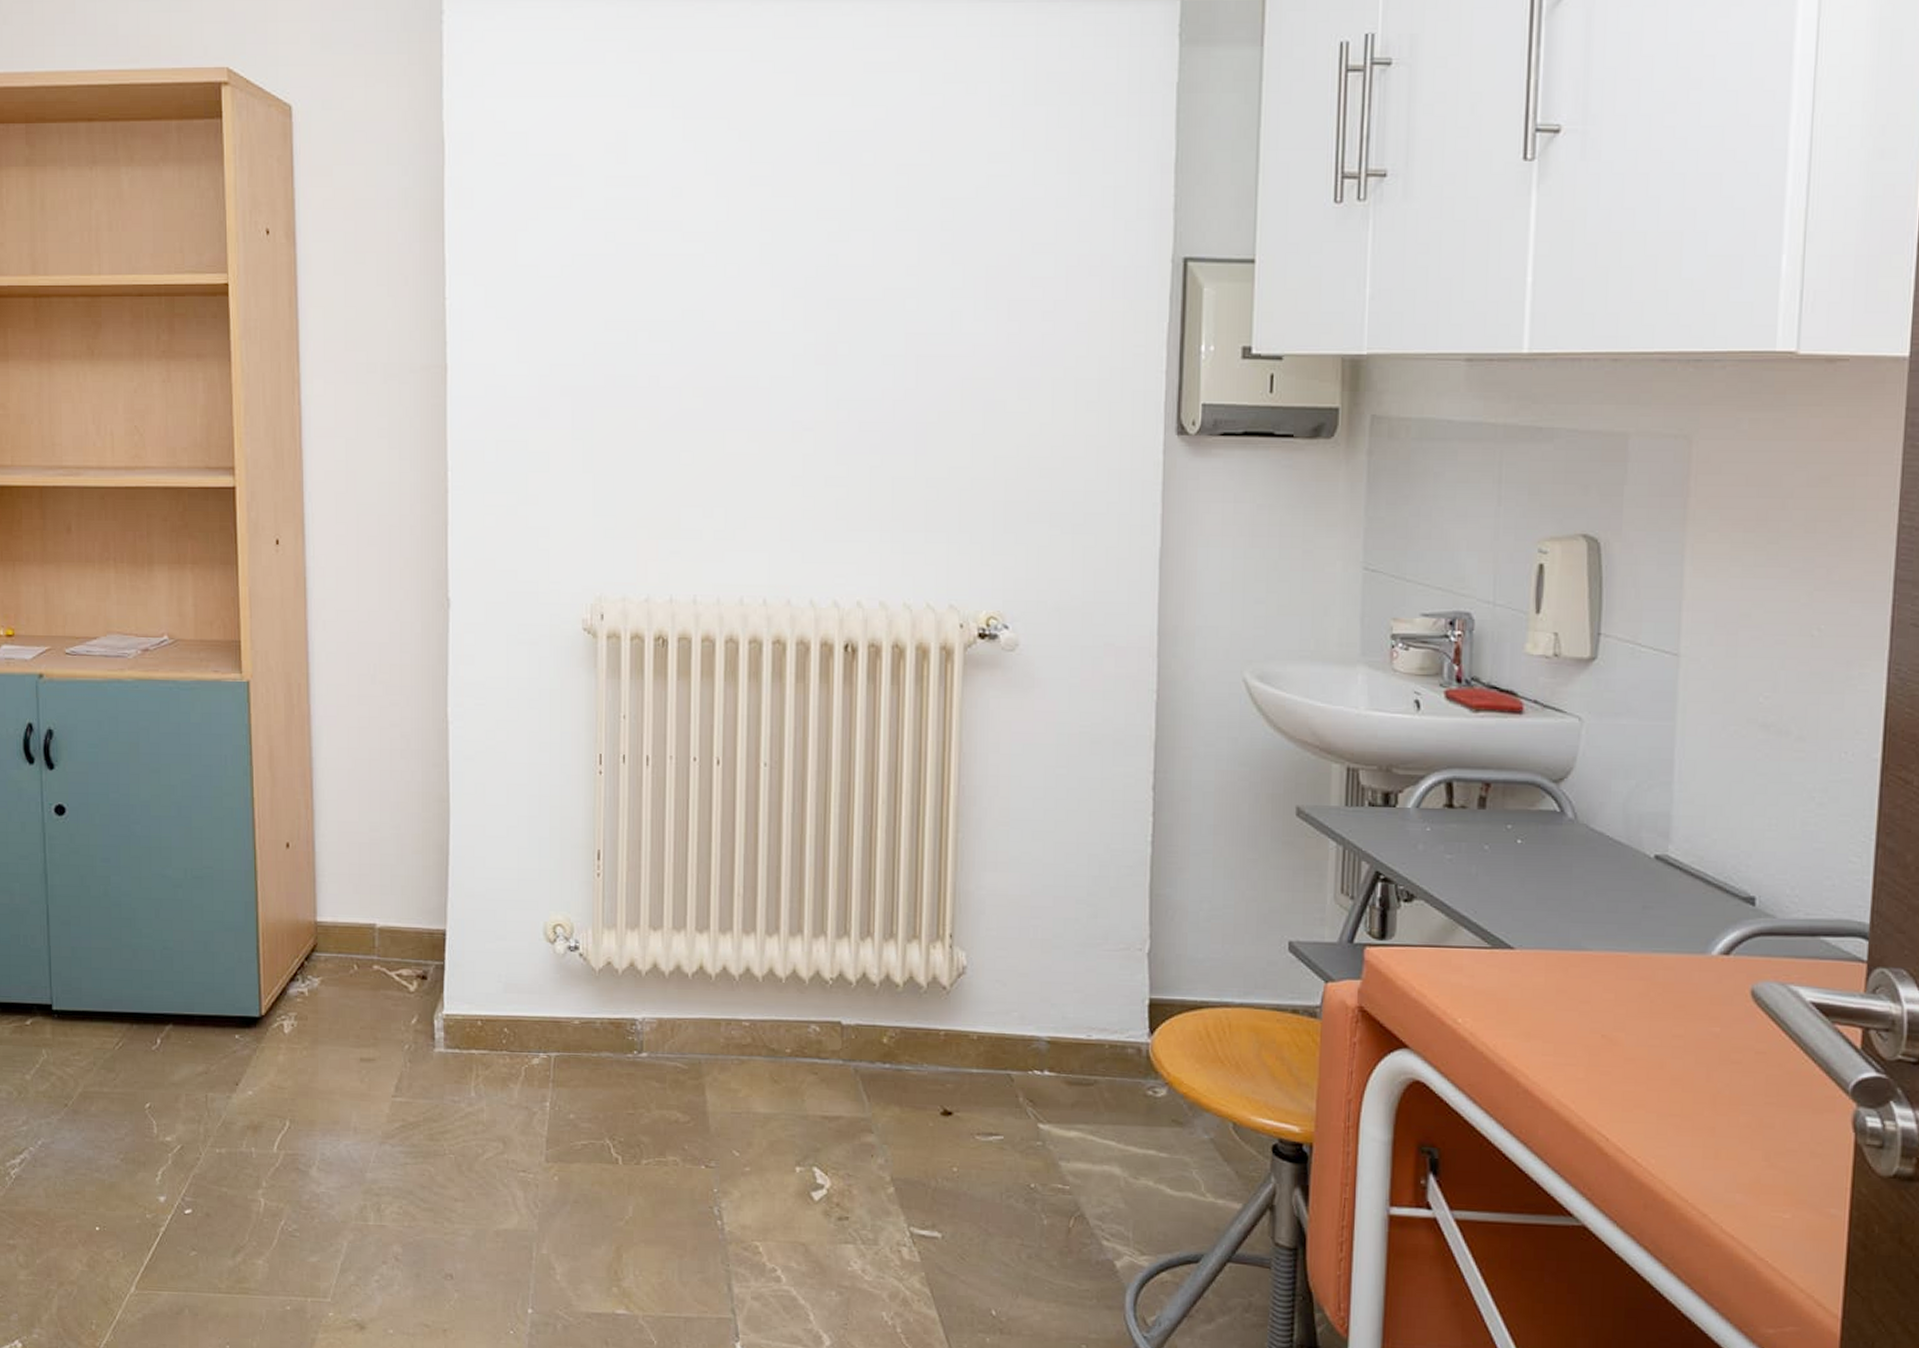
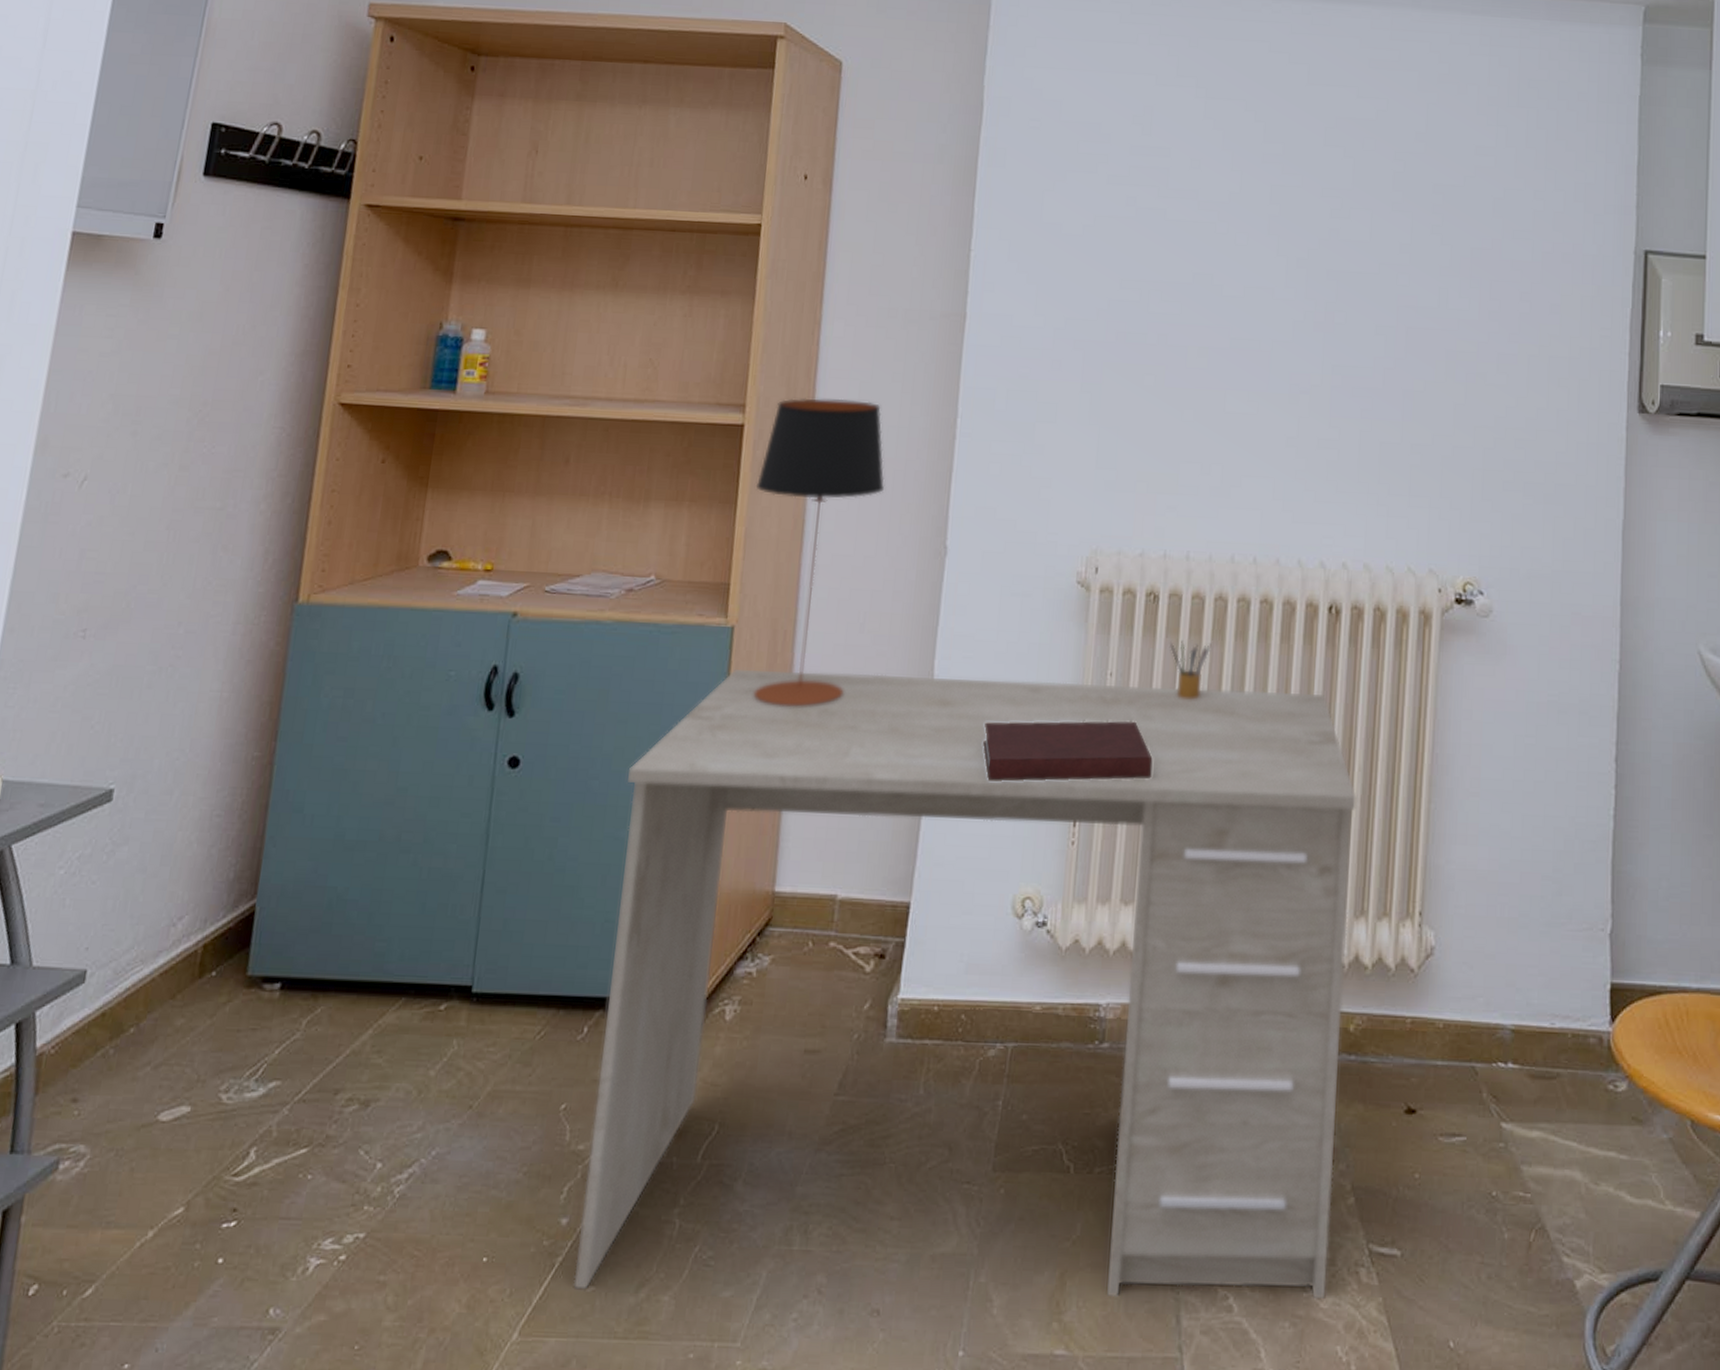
desk: none [167,720,881,1273] -> present [573,668,1357,1300]
table lamp: none [254,458,382,754] -> present [753,398,885,707]
notebook: none [501,760,672,820] -> present [982,720,1153,782]
pencil box: none [682,682,725,739] -> present [1170,640,1212,700]

